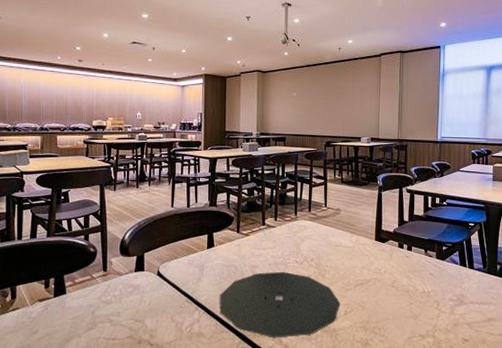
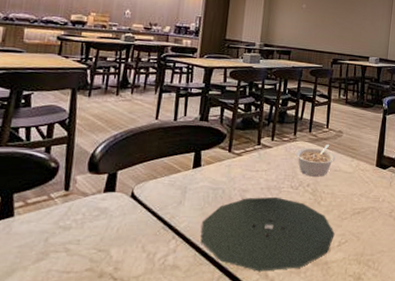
legume: none [297,222,336,252] -> present [295,144,336,177]

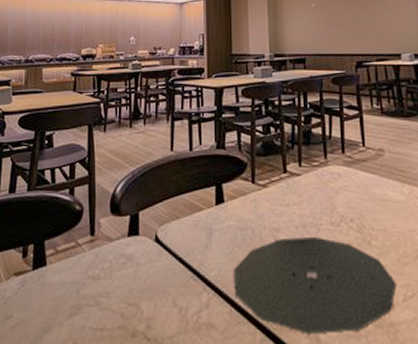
legume: present [295,144,336,177] -> none [329,167,381,209]

